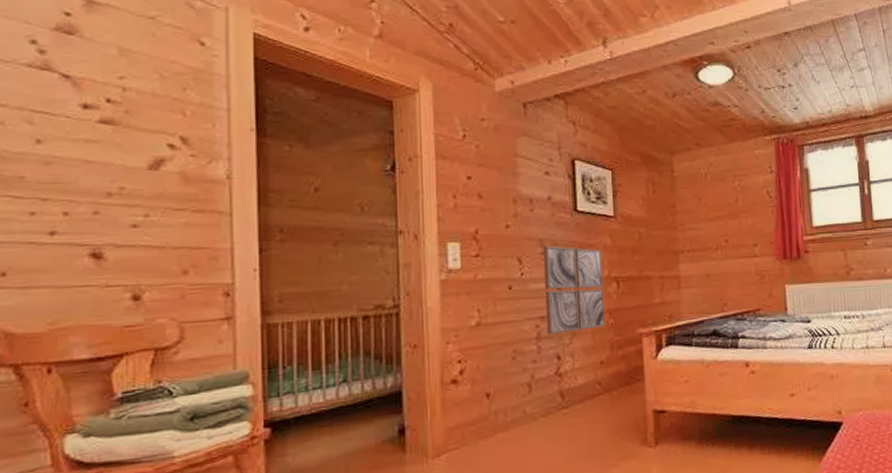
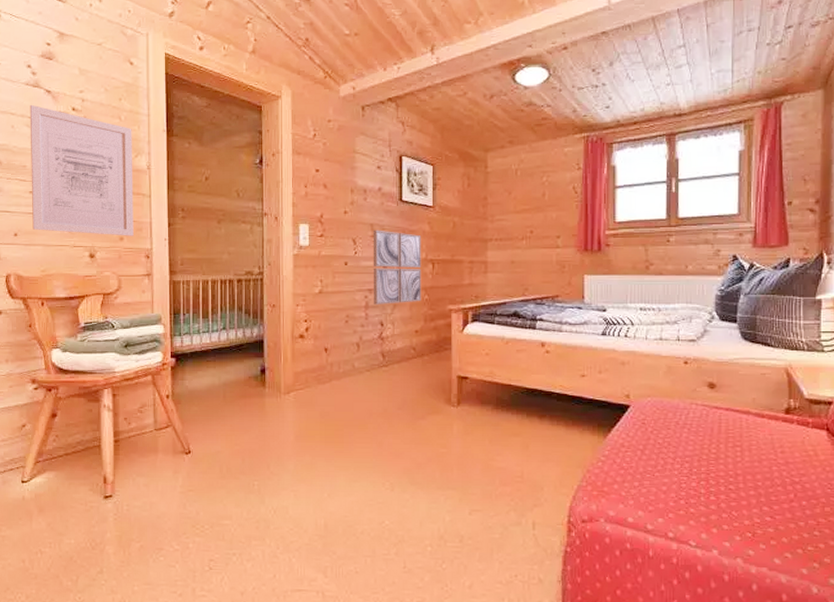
wall art: none [32,93,205,269] -> present [29,104,134,236]

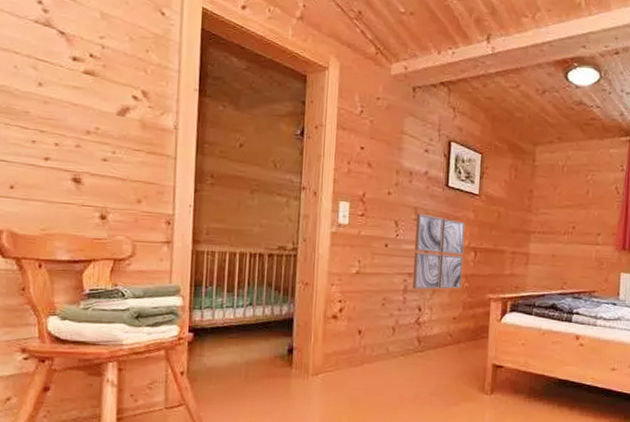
wall art: present [29,104,134,236] -> none [33,44,159,200]

